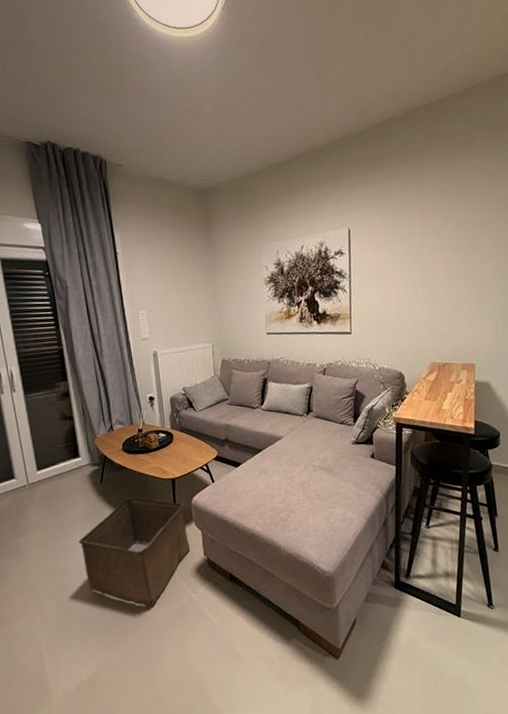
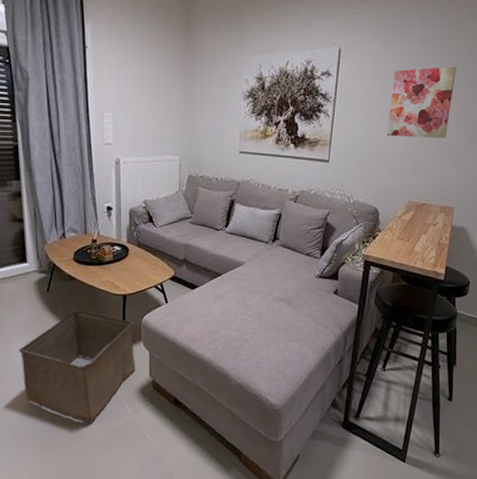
wall art: none [402,233,460,304] -> present [387,66,457,139]

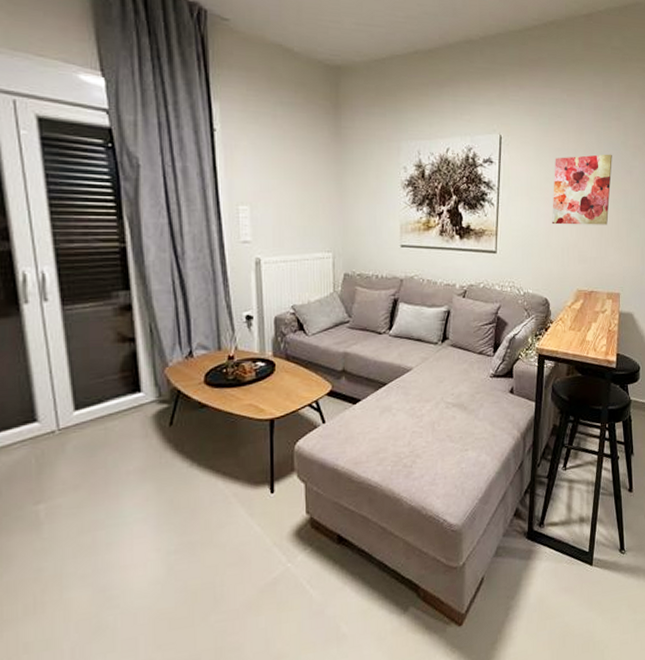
storage bin: present [18,310,136,424] -> none [131,444,289,585]

